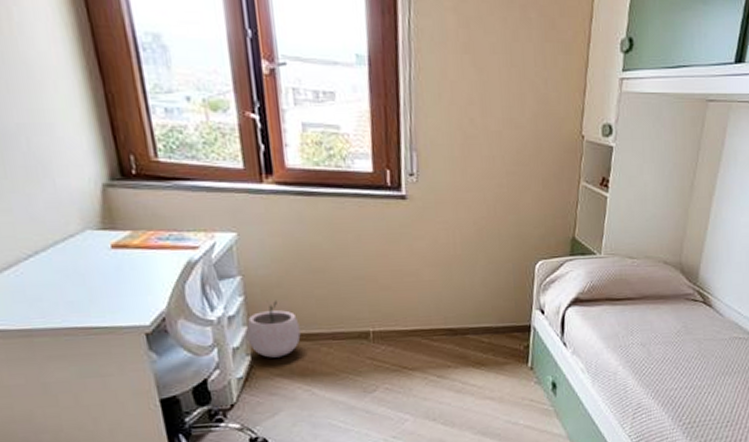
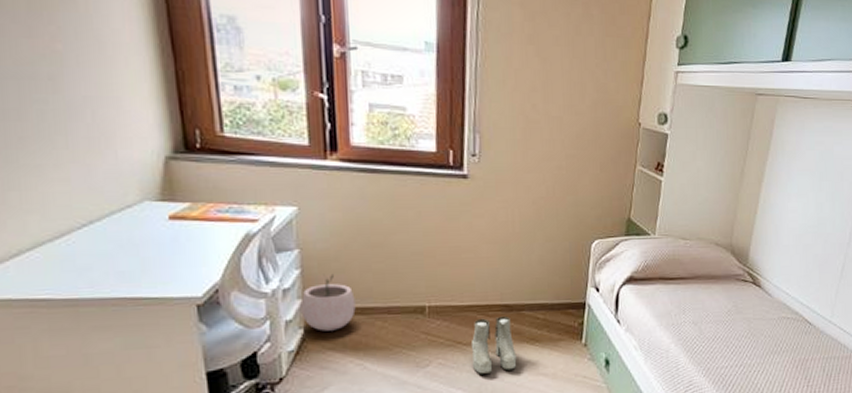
boots: none [416,340,464,399] -> present [471,315,517,374]

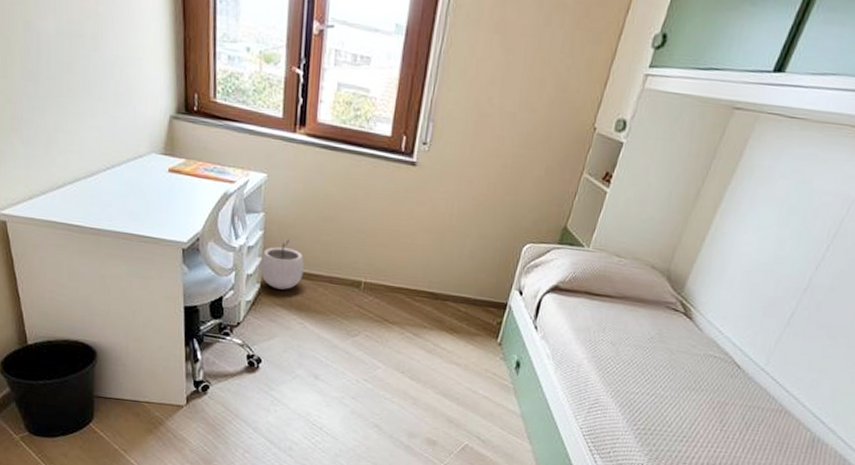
boots: present [471,315,517,374] -> none [395,301,435,354]

